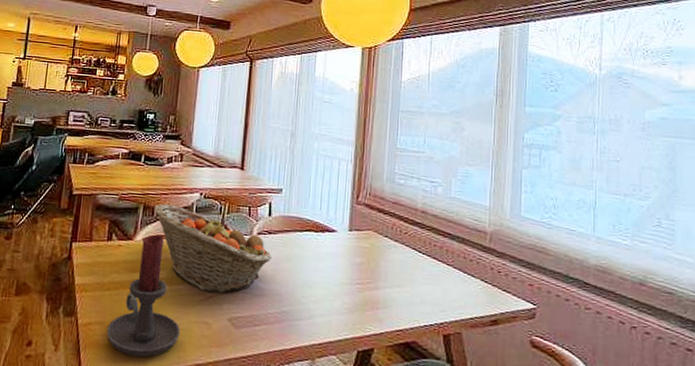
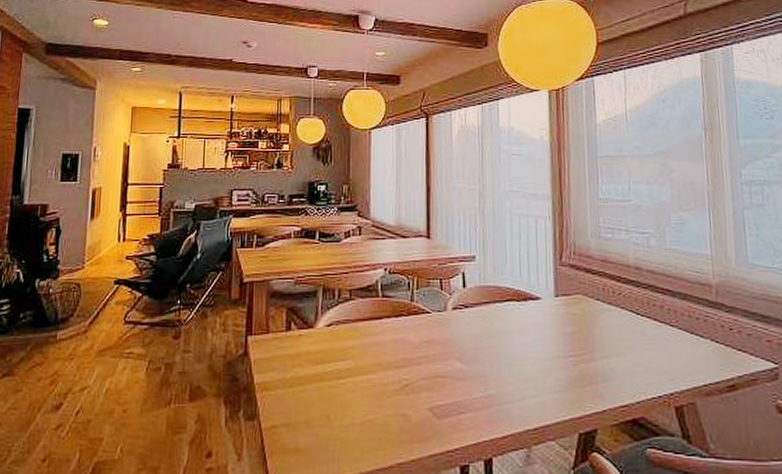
candle holder: present [106,234,180,358] -> none [293,319,376,460]
fruit basket: present [154,204,272,294] -> none [334,284,471,380]

